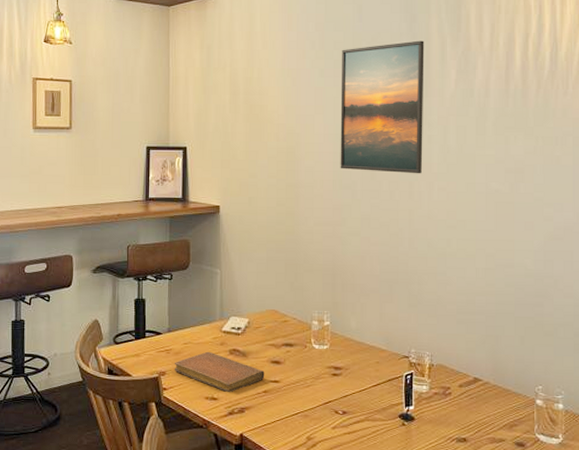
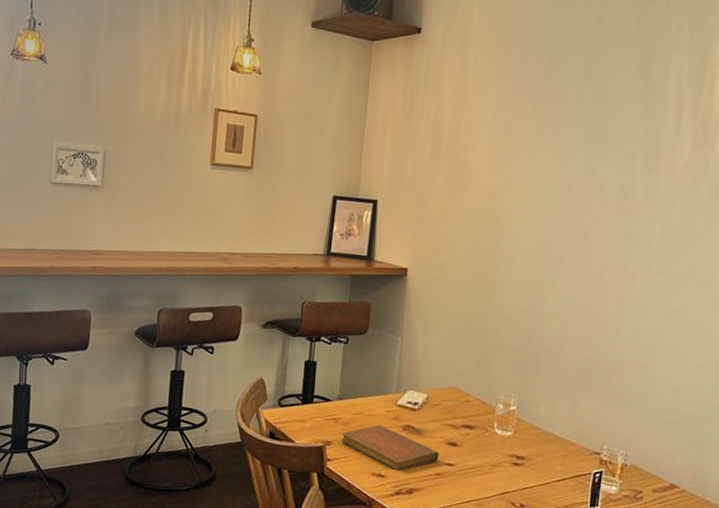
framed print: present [340,40,425,174] -> none [546,103,659,255]

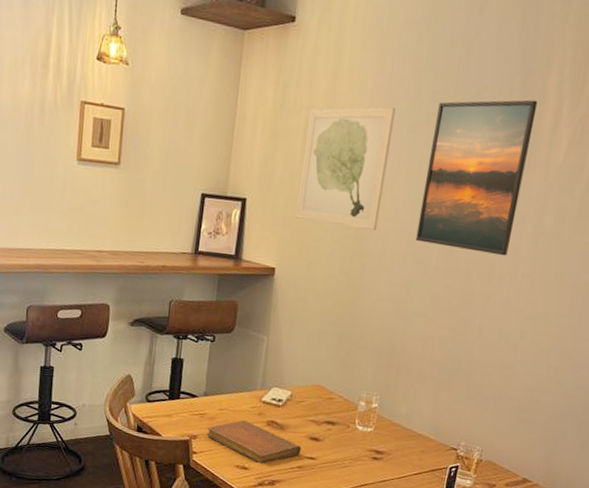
wall art: none [427,111,521,231] -> present [296,107,396,231]
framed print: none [546,103,659,255] -> present [415,99,538,256]

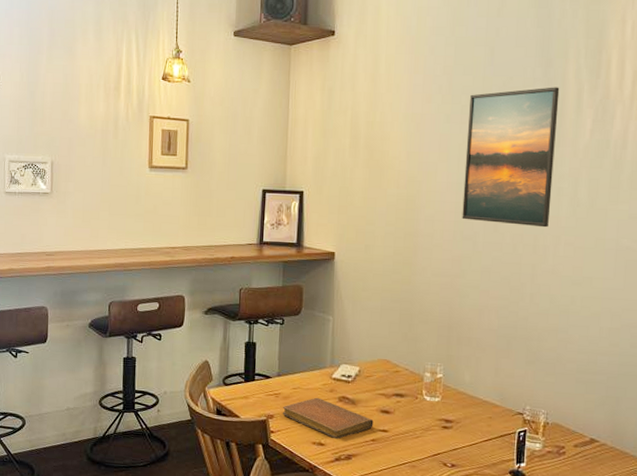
wall art: present [296,107,396,231] -> none [350,102,431,213]

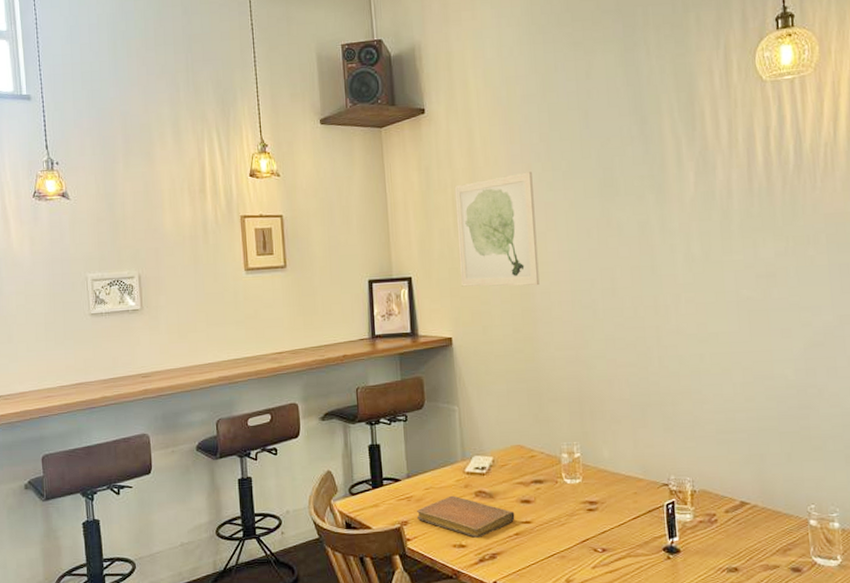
wall art: none [350,102,431,213] -> present [454,172,540,287]
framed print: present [462,87,560,228] -> none [570,143,666,288]

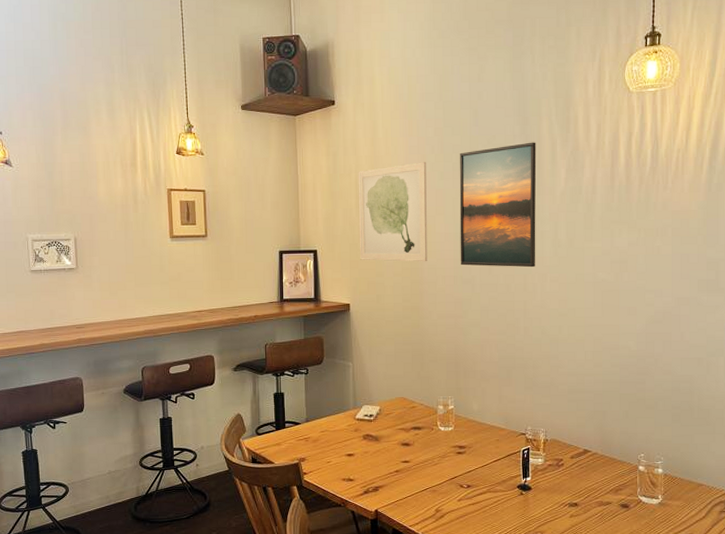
notebook: present [417,495,515,539] -> none [313,437,396,474]
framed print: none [570,143,666,288] -> present [459,142,537,268]

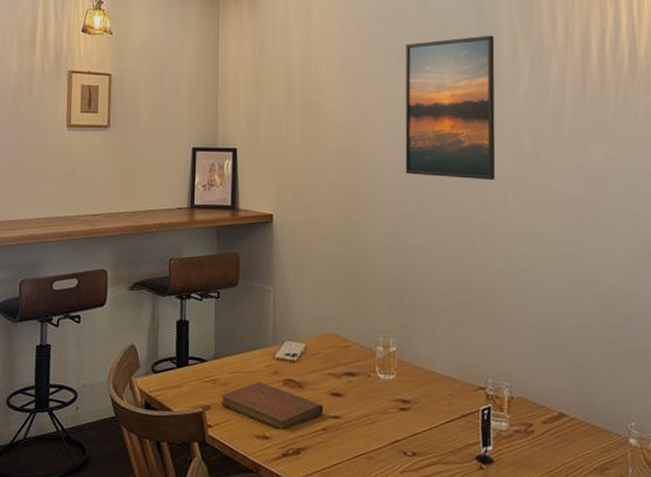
notebook: none [313,437,396,474] -> present [221,381,324,431]
wall art: present [358,162,428,262] -> none [287,52,367,169]

